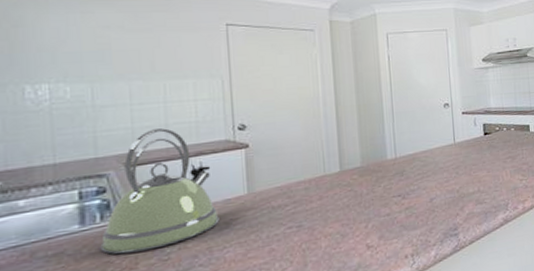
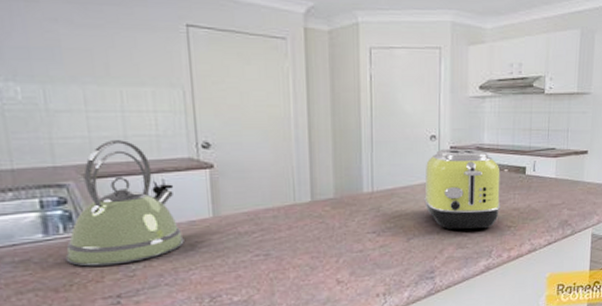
toaster: none [442,112,512,187] -> present [424,148,501,229]

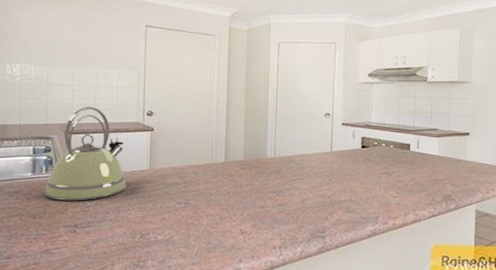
toaster: present [424,148,501,229] -> none [318,124,387,197]

